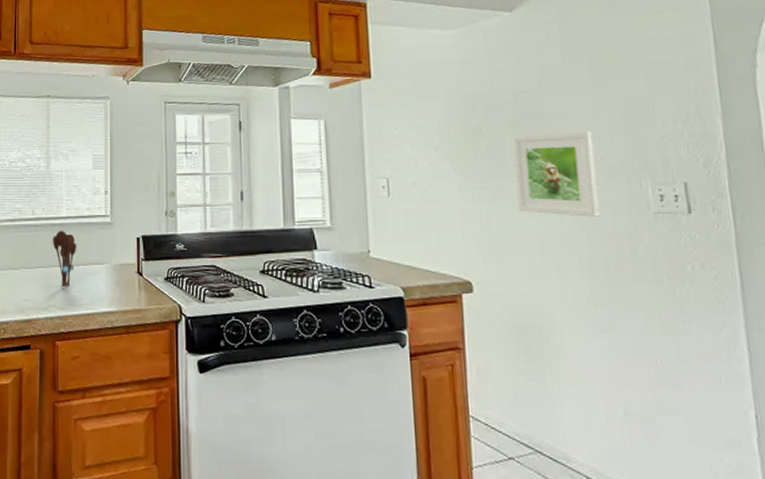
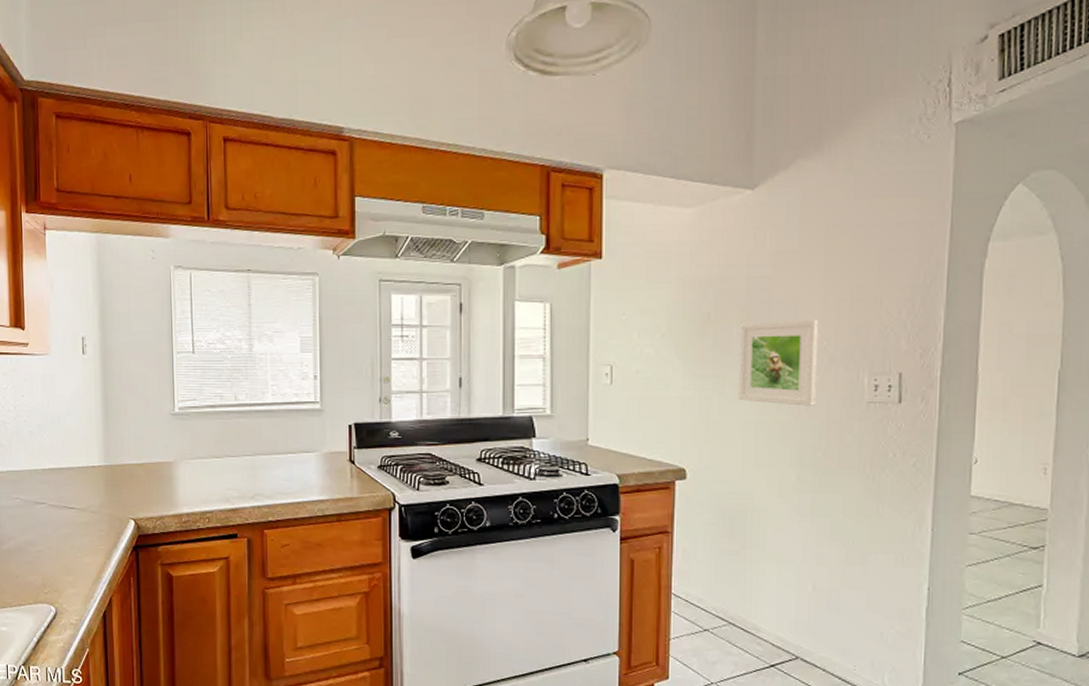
utensil holder: present [52,230,77,287] -> none [257,417,285,476]

